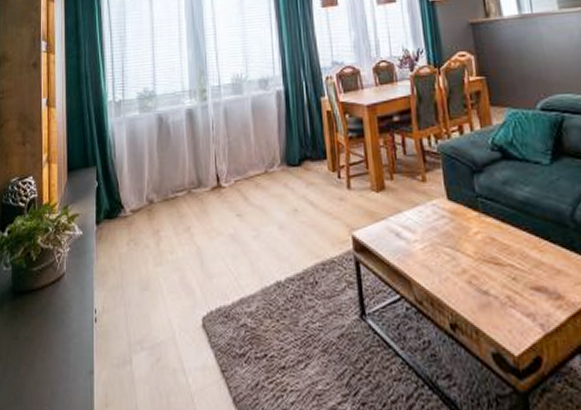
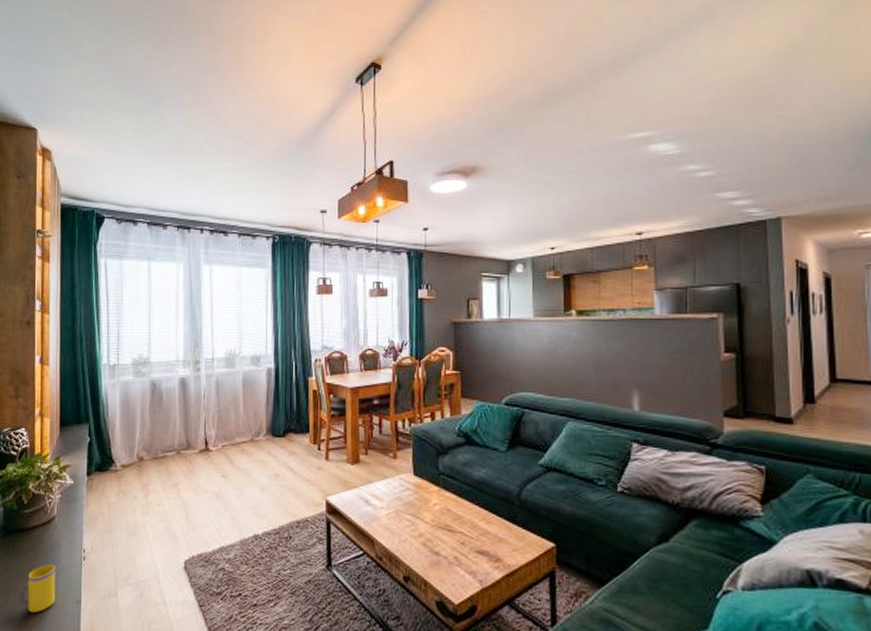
mug: none [25,330,66,387] -> present [16,565,55,612]

